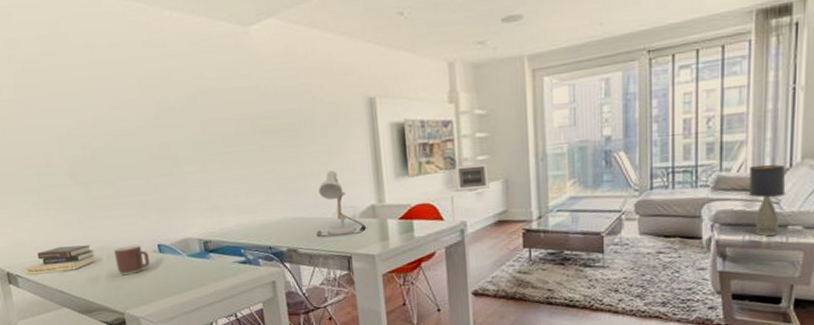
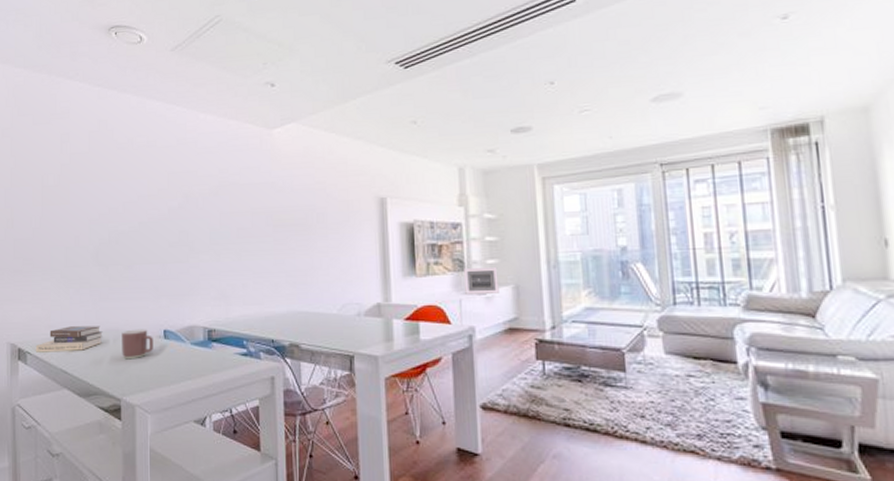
desk lamp: present [317,170,366,238] -> none [320,266,370,334]
table lamp: present [749,164,786,237] -> none [784,285,830,366]

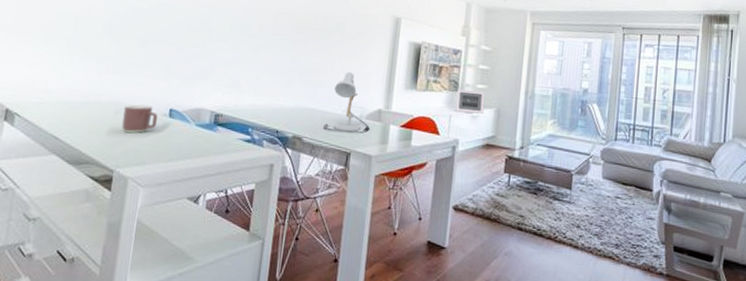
books: present [35,326,103,352] -> none [25,93,105,119]
desk lamp: none [320,266,370,334] -> present [323,71,370,134]

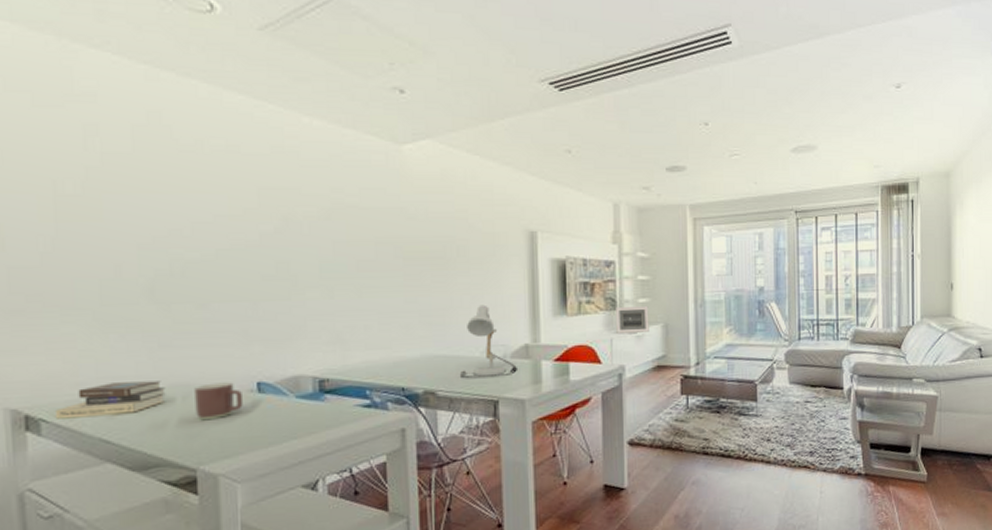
books: none [25,93,105,119] -> present [54,380,166,419]

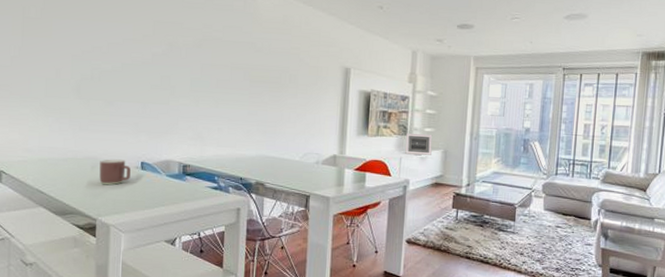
books: present [54,380,166,419] -> none [11,151,81,174]
desk lamp: present [460,304,517,379] -> none [283,121,326,178]

